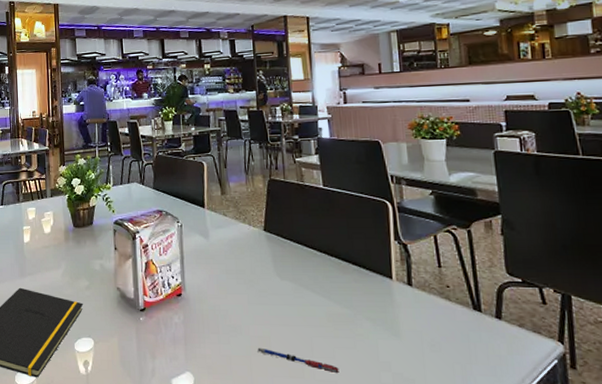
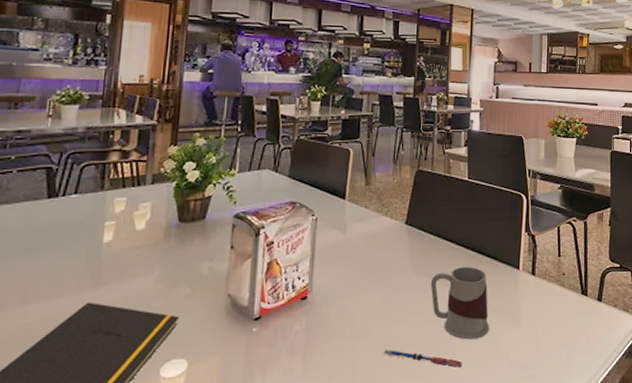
mug: none [295,273,365,347] -> present [430,266,490,340]

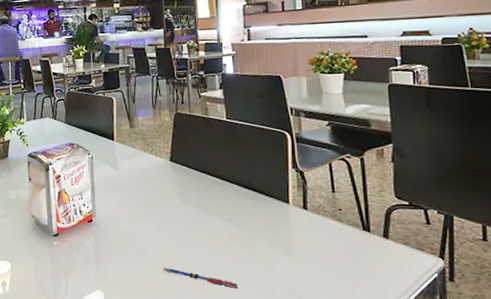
mug: present [430,266,490,340] -> none [199,199,263,265]

